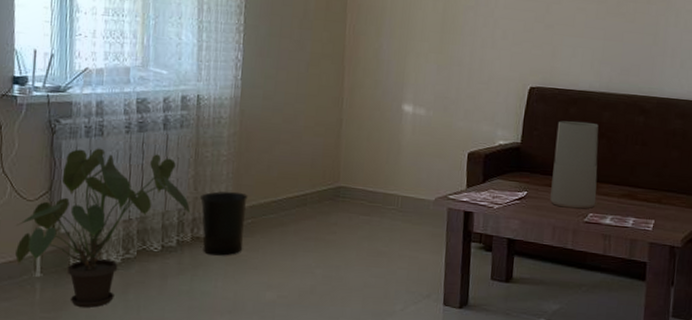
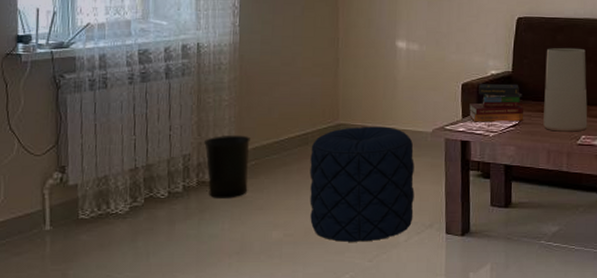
house plant: present [15,148,192,308] -> none [25,100,197,257]
pouf: none [305,190,415,309] -> present [310,126,414,242]
books: none [474,154,531,195] -> present [469,83,524,123]

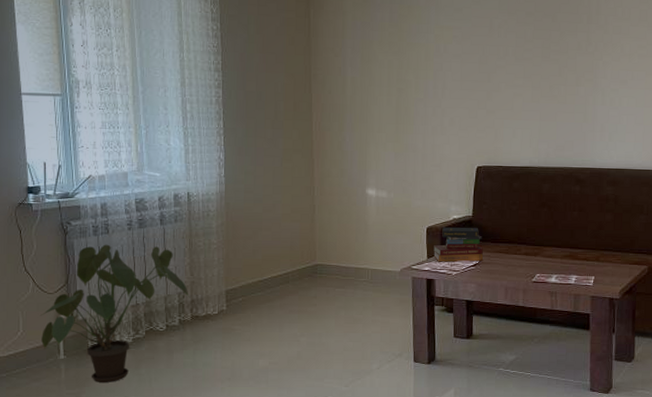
house plant: none [25,100,197,257] -> present [40,244,190,382]
waste bin: present [203,135,250,198] -> none [195,274,237,331]
pouf: present [310,126,414,242] -> none [291,266,385,369]
vase: present [543,47,588,132] -> none [501,193,542,271]

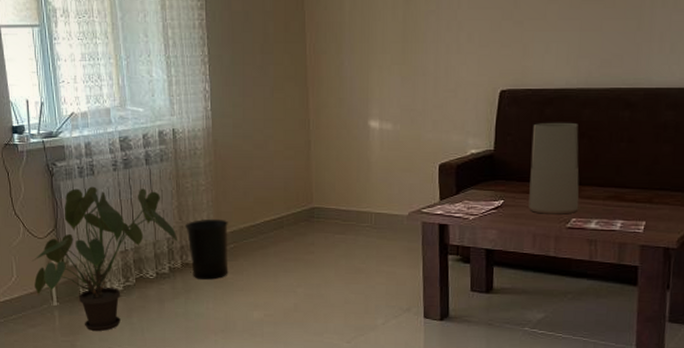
waste bin: none [195,274,237,331] -> present [184,218,229,280]
books: present [433,227,484,262] -> none [447,163,508,205]
vase: none [501,193,542,271] -> present [529,122,580,215]

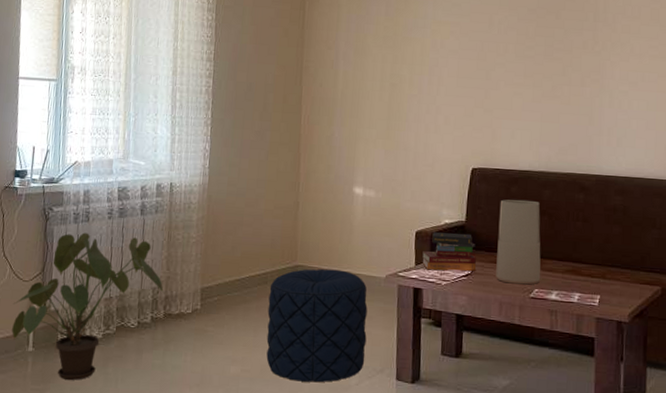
waste bin: present [184,218,229,280] -> none [171,270,214,331]
pouf: none [286,209,391,324] -> present [266,268,368,383]
books: none [447,163,508,205] -> present [422,232,477,272]

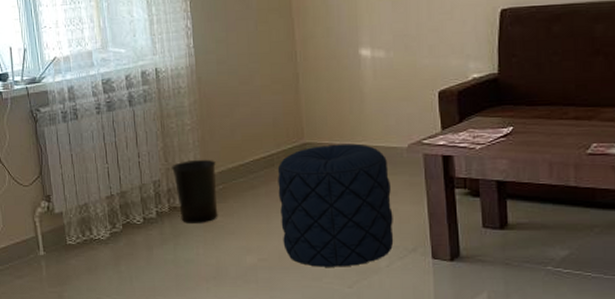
house plant: present [12,232,165,380] -> none [18,131,167,280]
waste bin: none [171,270,214,331] -> present [171,159,218,223]
books: present [422,232,477,272] -> none [449,87,517,134]
vase: present [496,199,541,285] -> none [540,39,599,140]

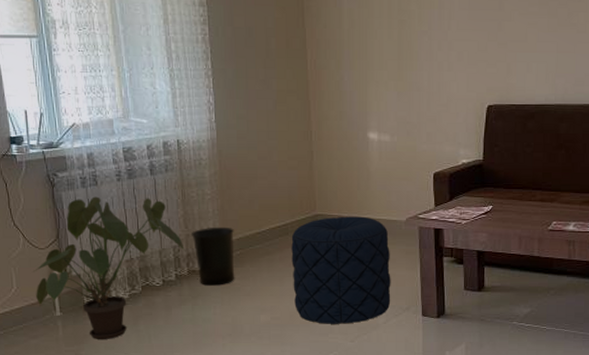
house plant: none [18,131,167,280] -> present [33,196,186,339]

